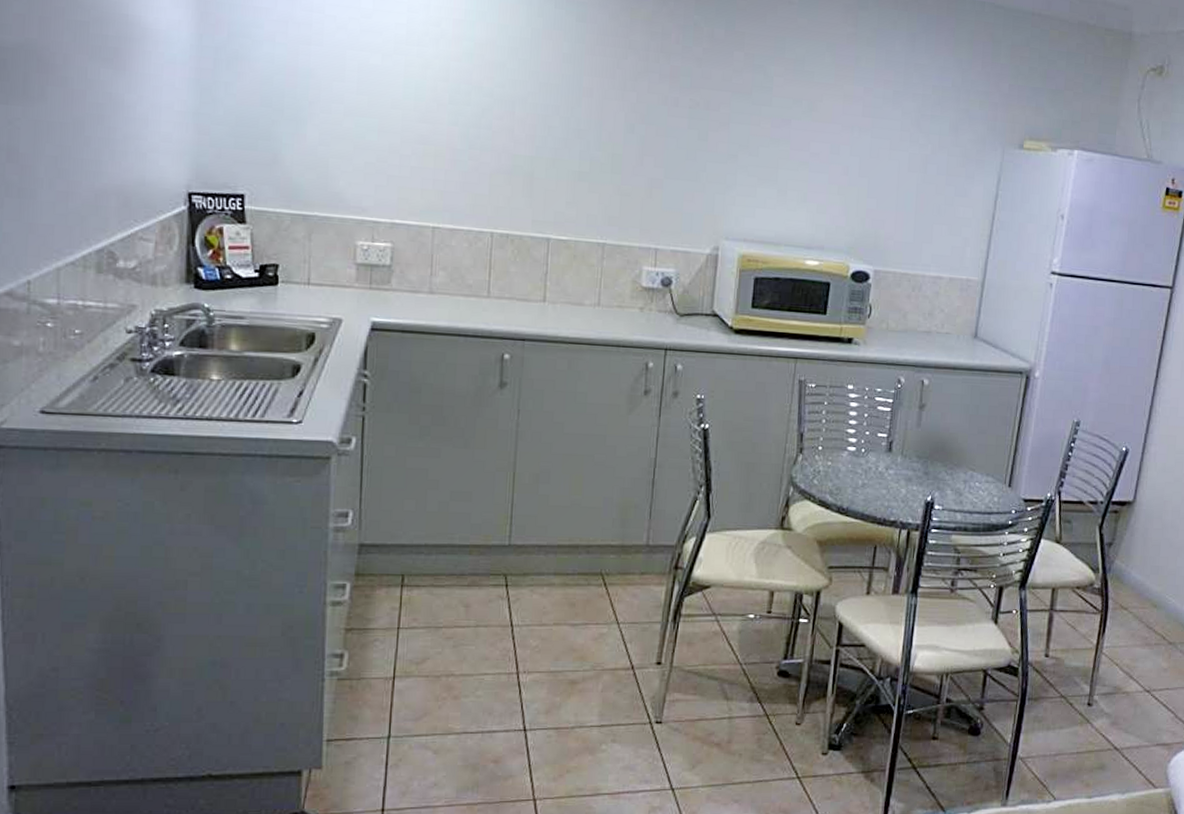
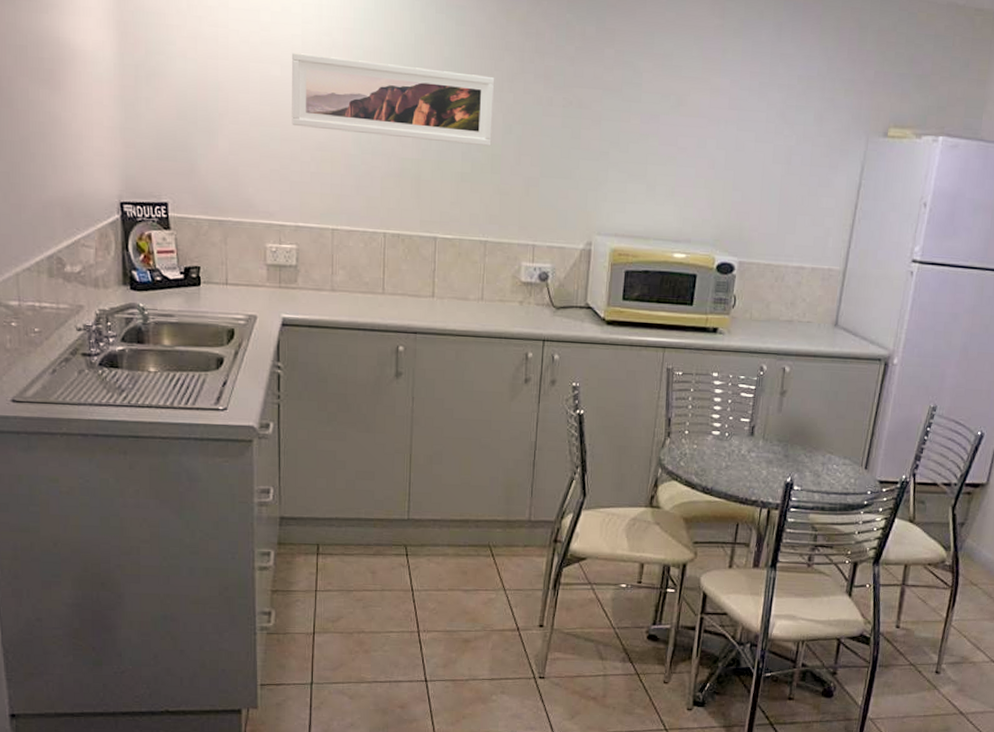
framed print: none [391,41,617,146] -> present [292,53,495,147]

